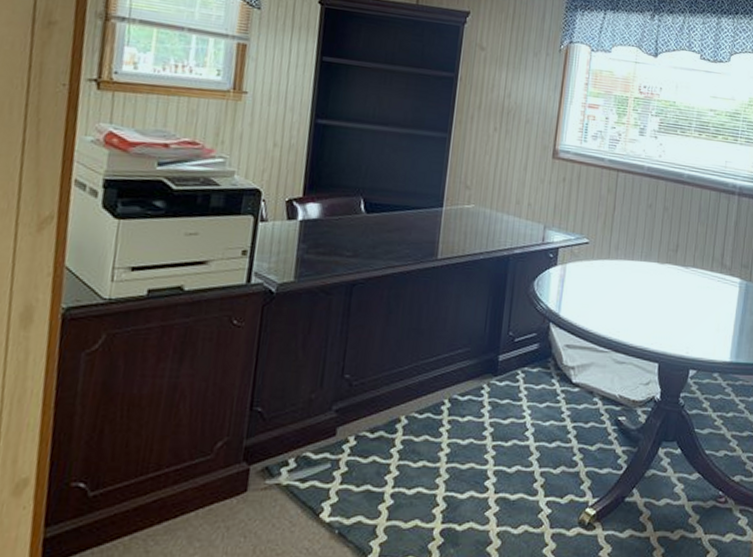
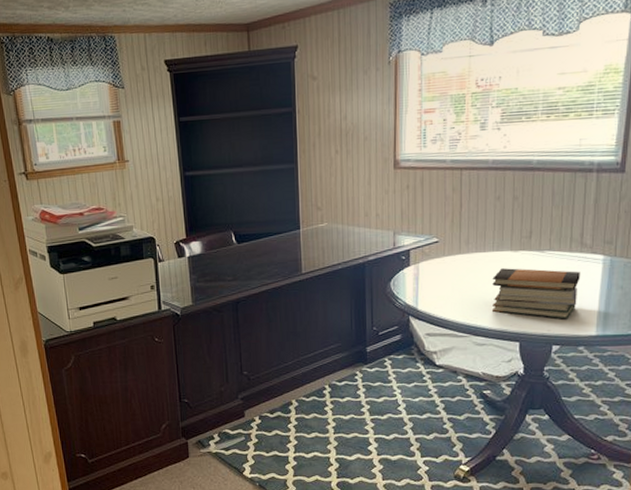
book stack: none [634,280,719,342] -> present [491,268,580,319]

